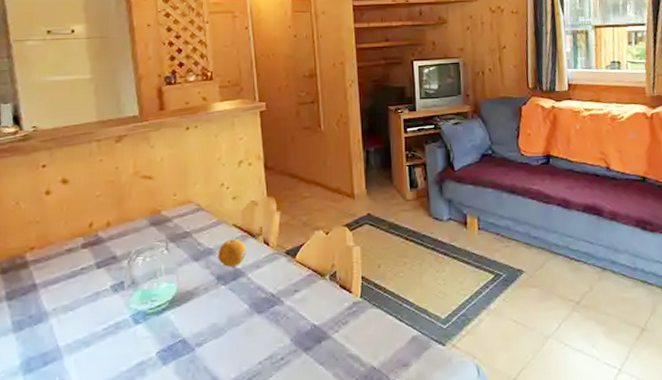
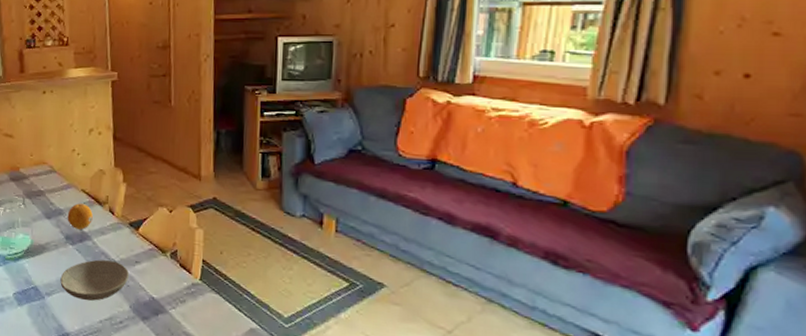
bowl: none [212,294,289,343] -> present [60,259,130,301]

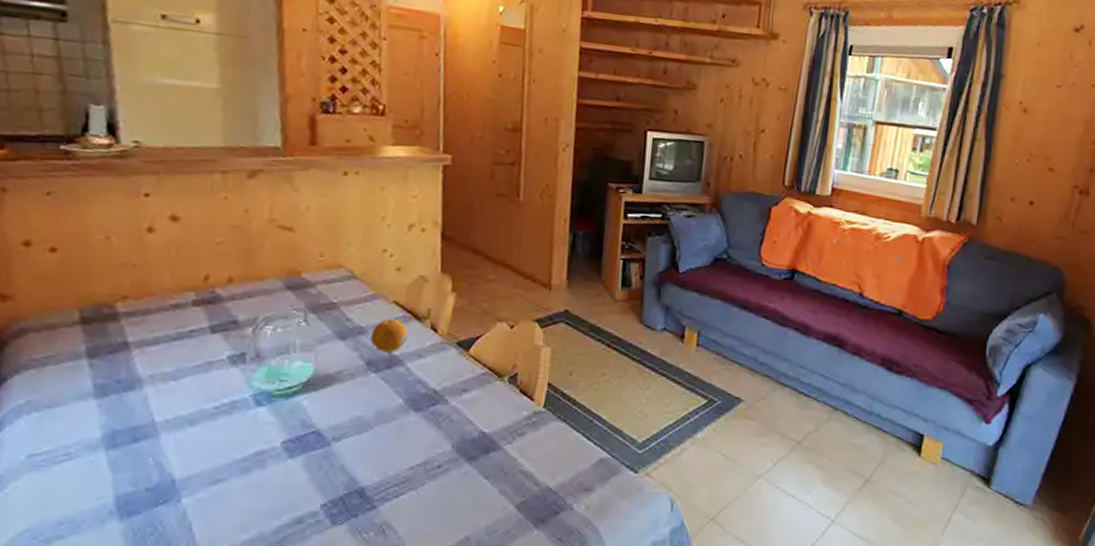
bowl: present [60,259,130,301] -> none [355,390,454,443]

